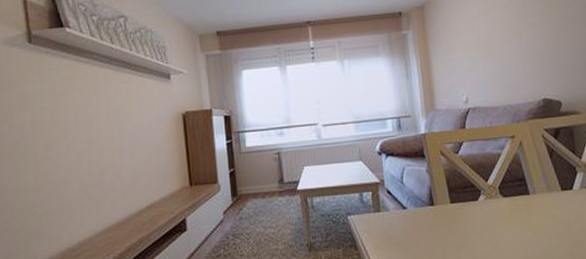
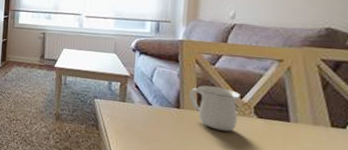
mug: none [440,174,487,219] -> present [189,85,240,132]

